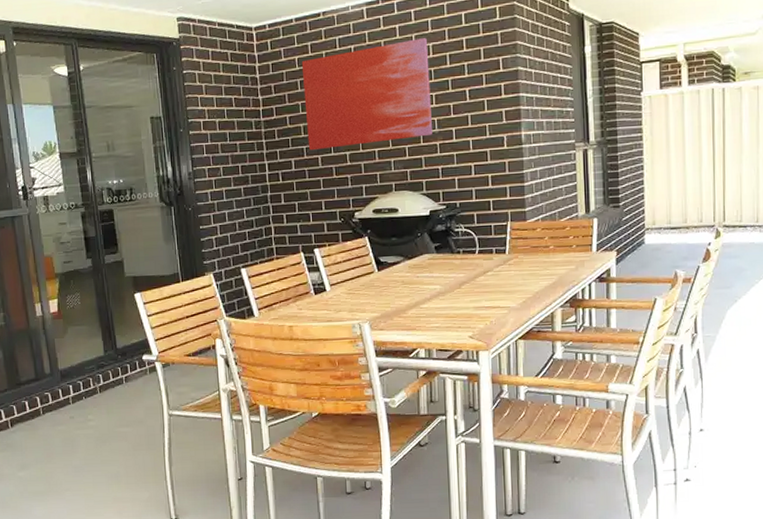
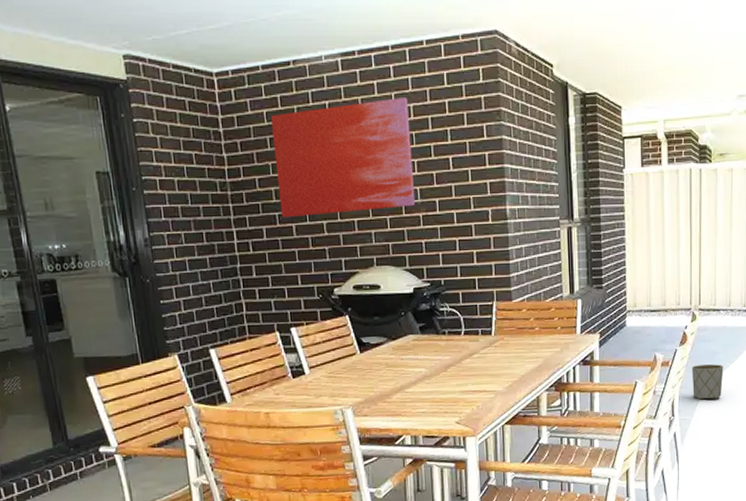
planter: none [717,281,752,317] -> present [692,364,724,400]

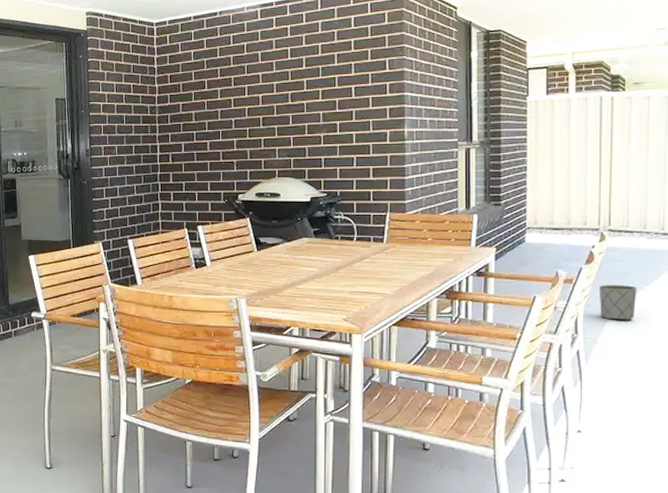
wall art: present [270,98,415,218] -> none [197,38,318,136]

